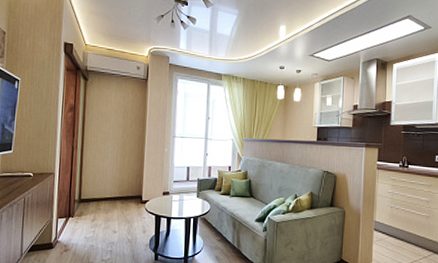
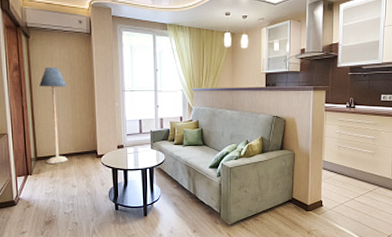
floor lamp: none [89,109,119,207] -> present [39,66,68,164]

